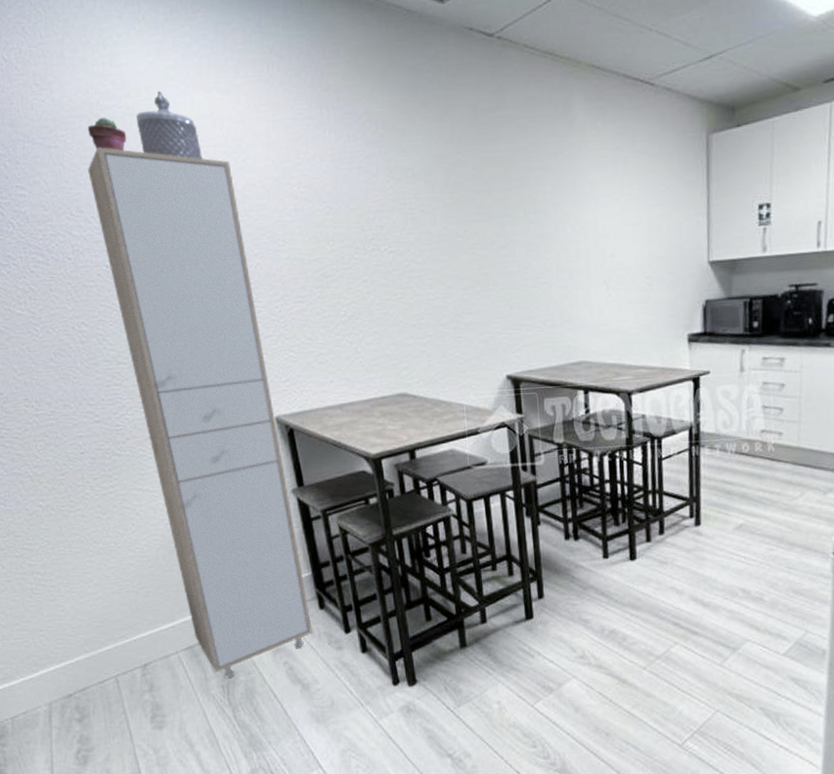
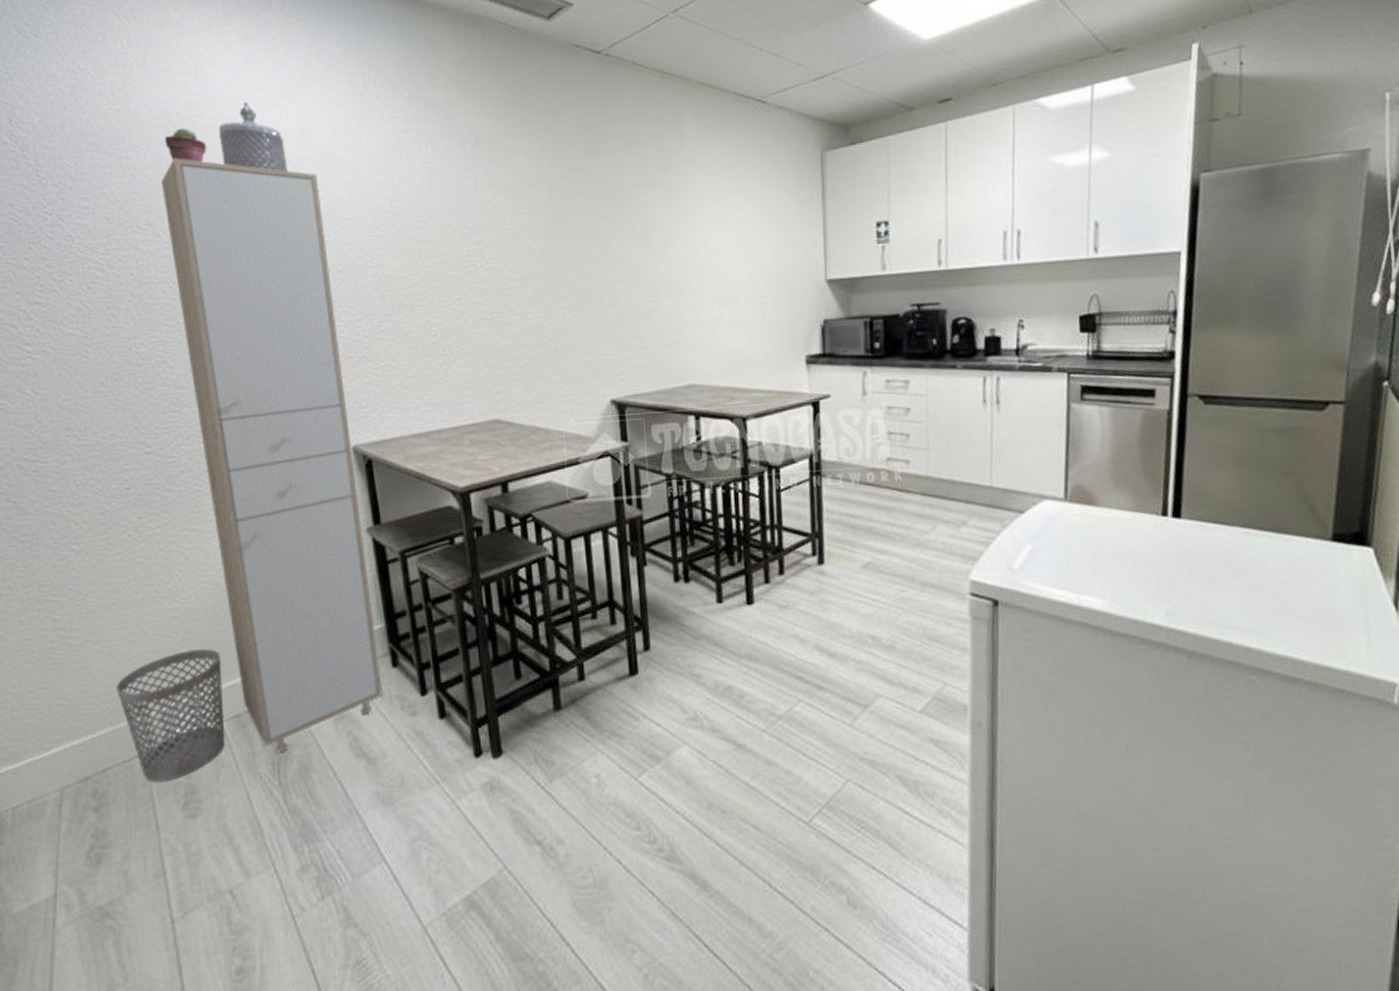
wastebasket: none [87,591,182,699] -> present [117,649,225,782]

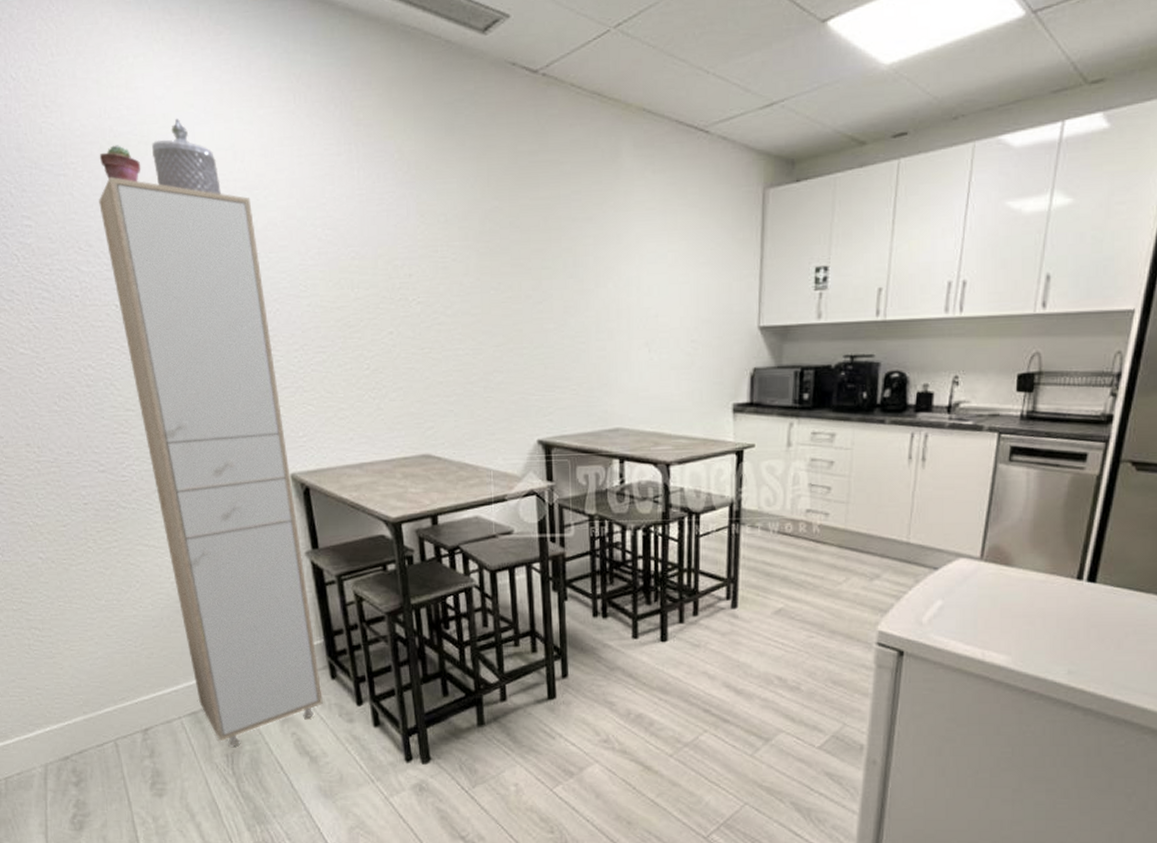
wastebasket: present [117,649,225,782] -> none [87,653,185,764]

